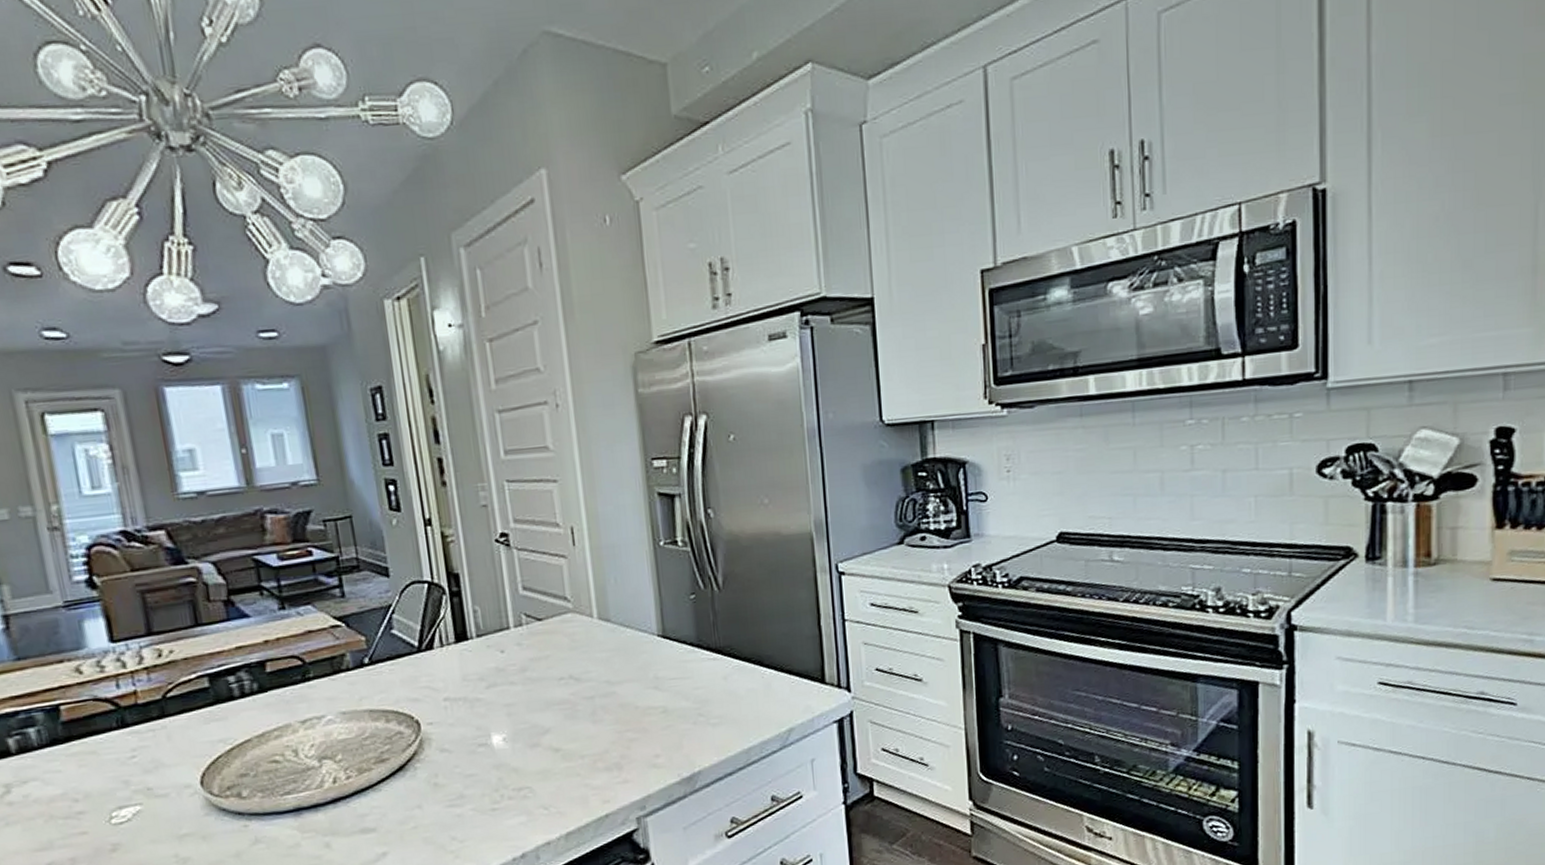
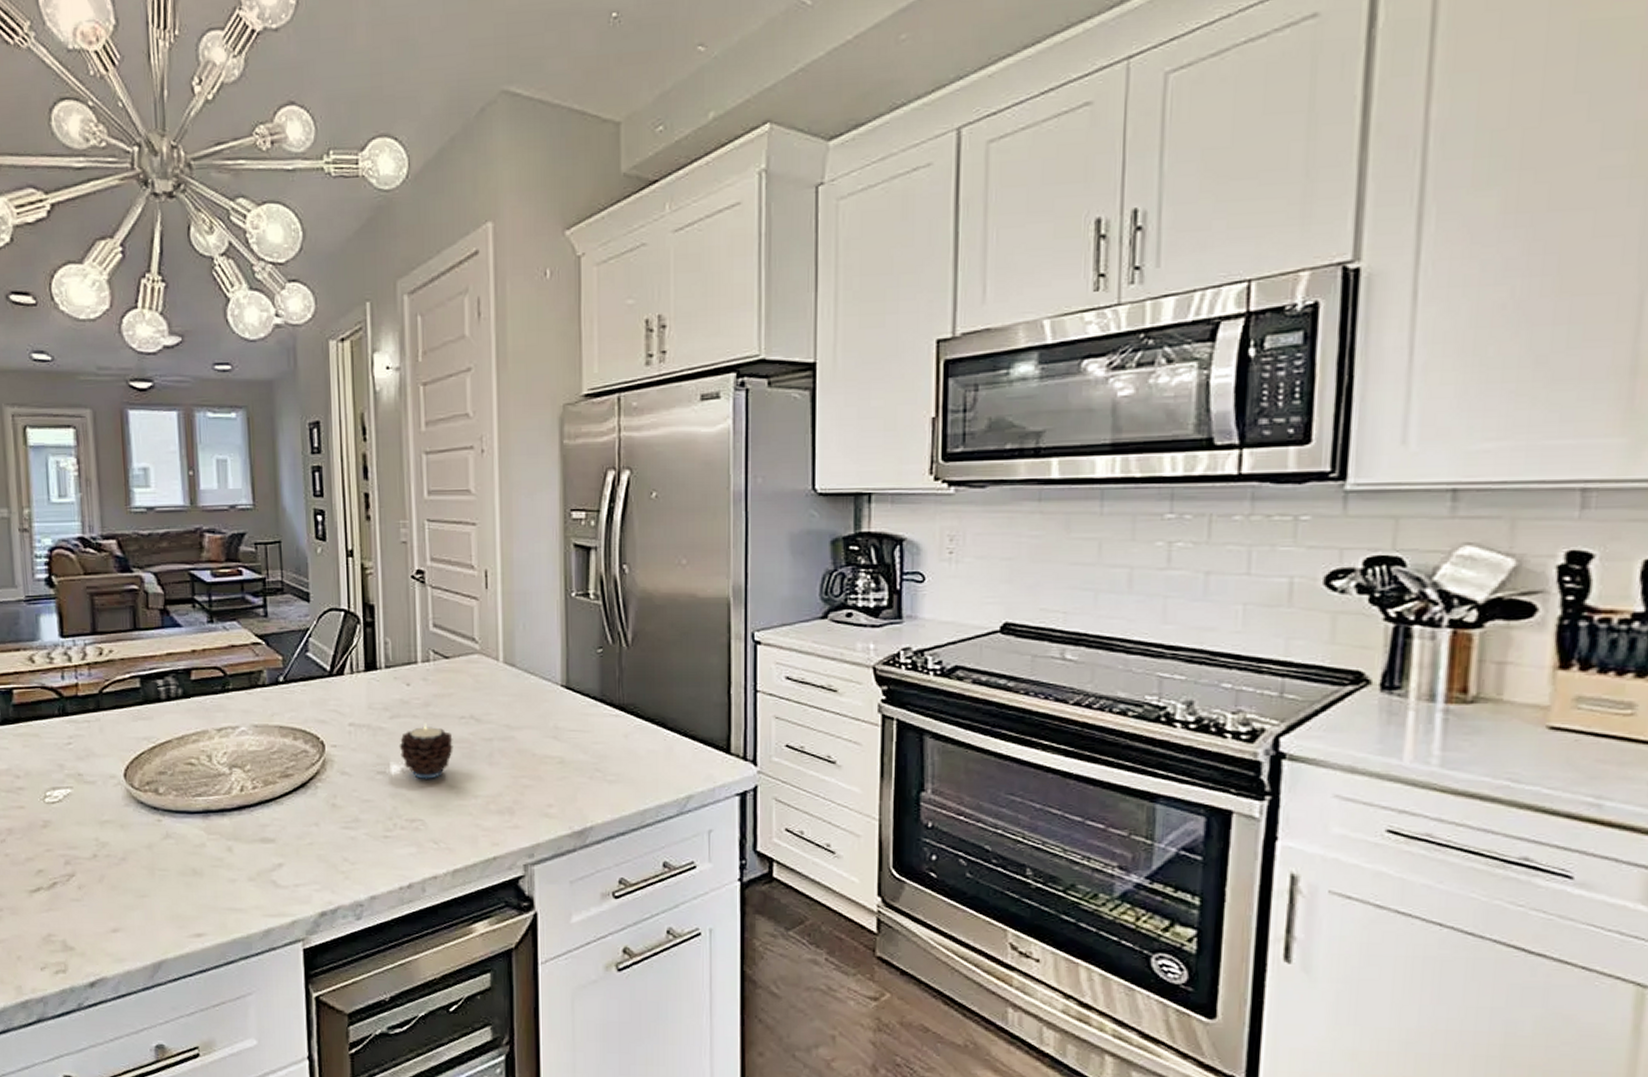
candle: none [498,688,555,746] -> present [399,723,453,779]

